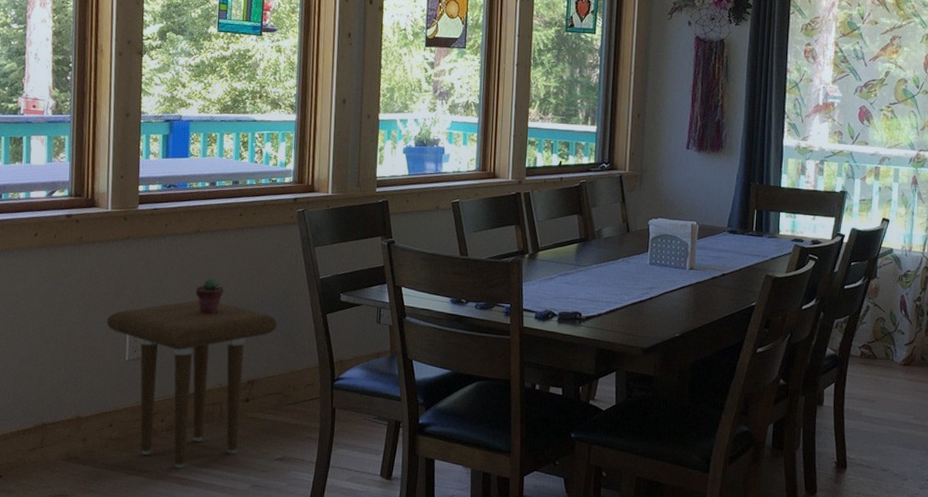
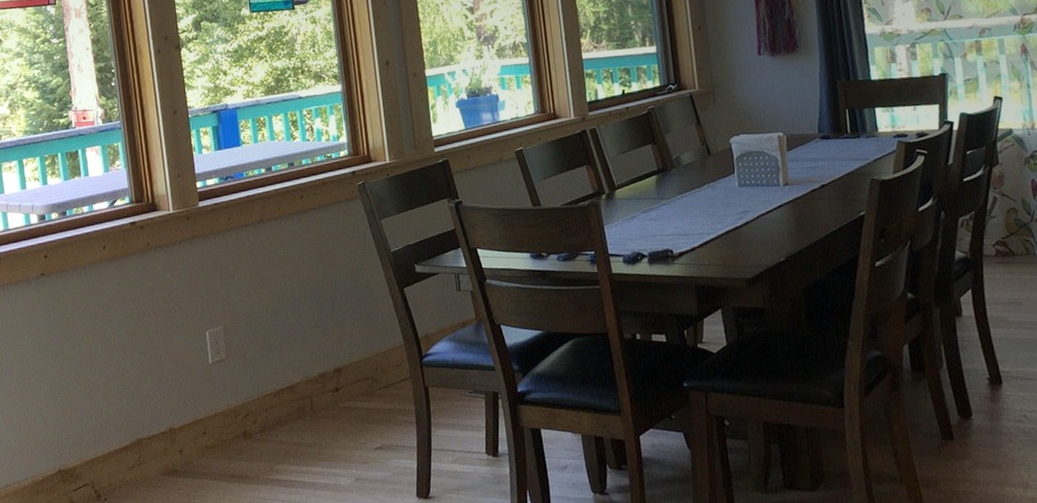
side table: present [106,300,277,468] -> none [185,291,355,470]
potted succulent: present [195,278,224,315] -> none [267,267,297,305]

